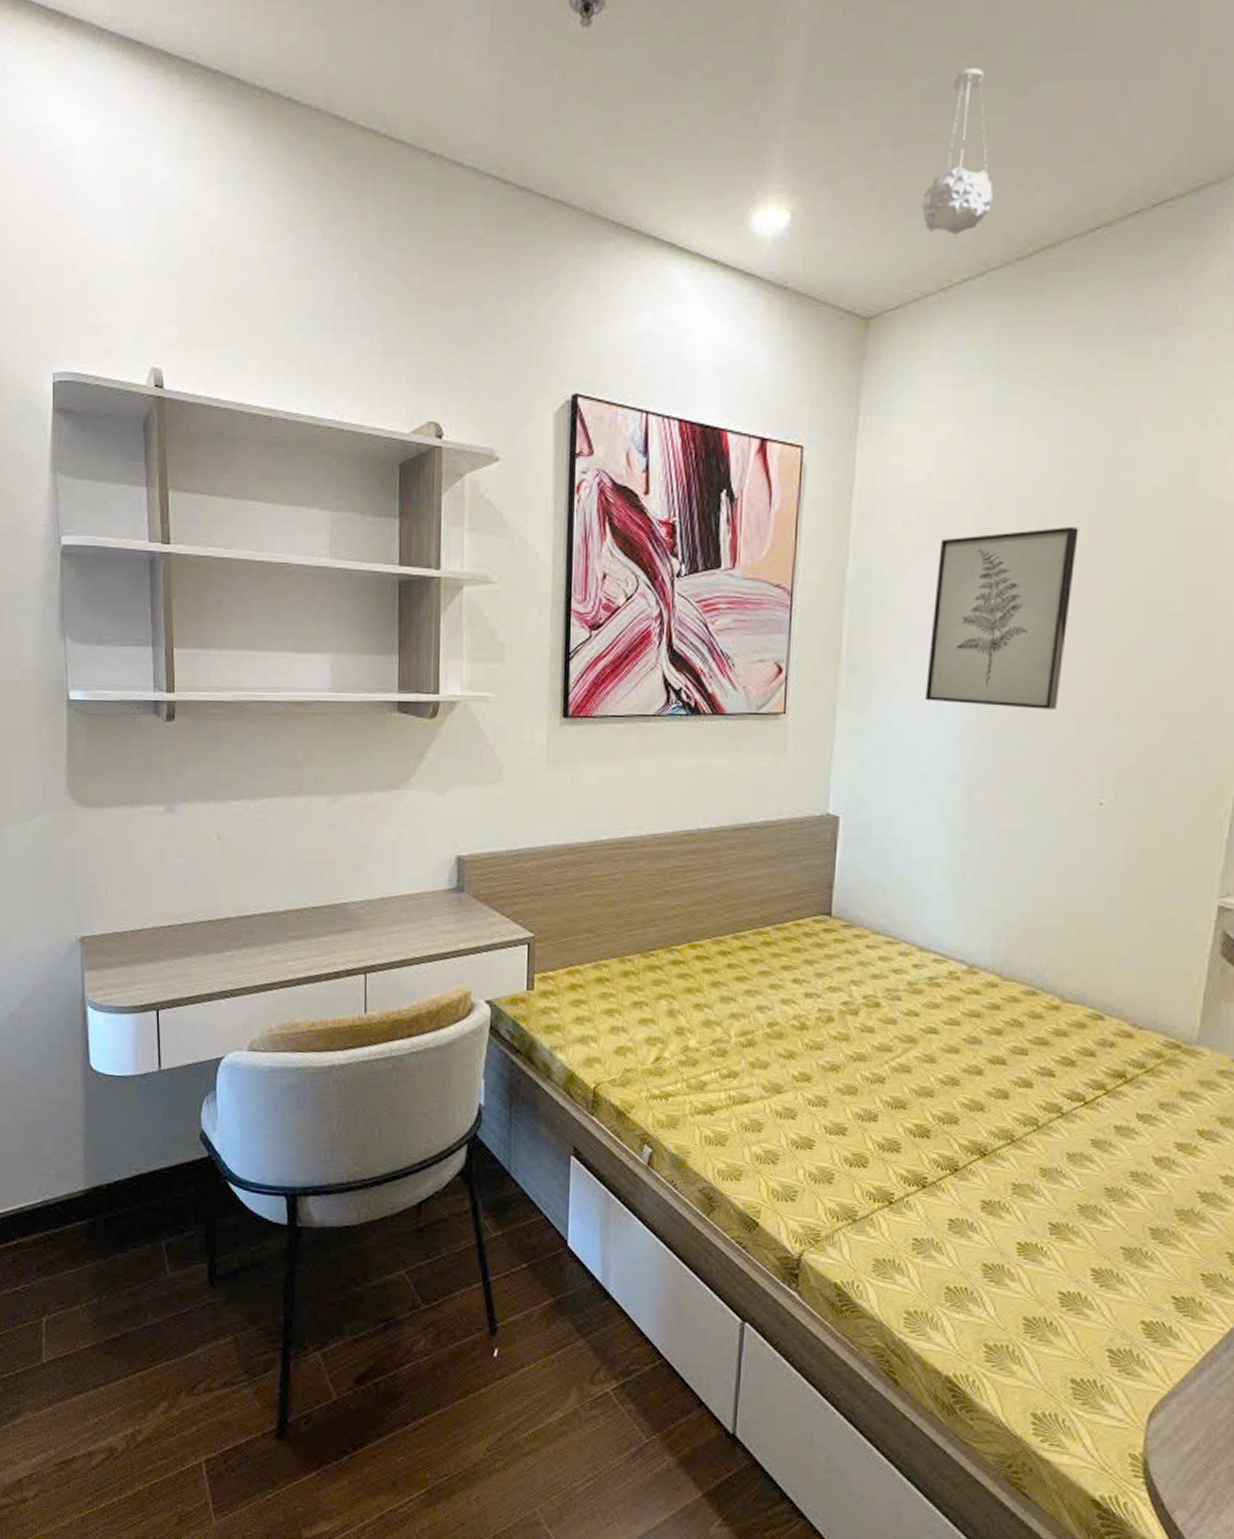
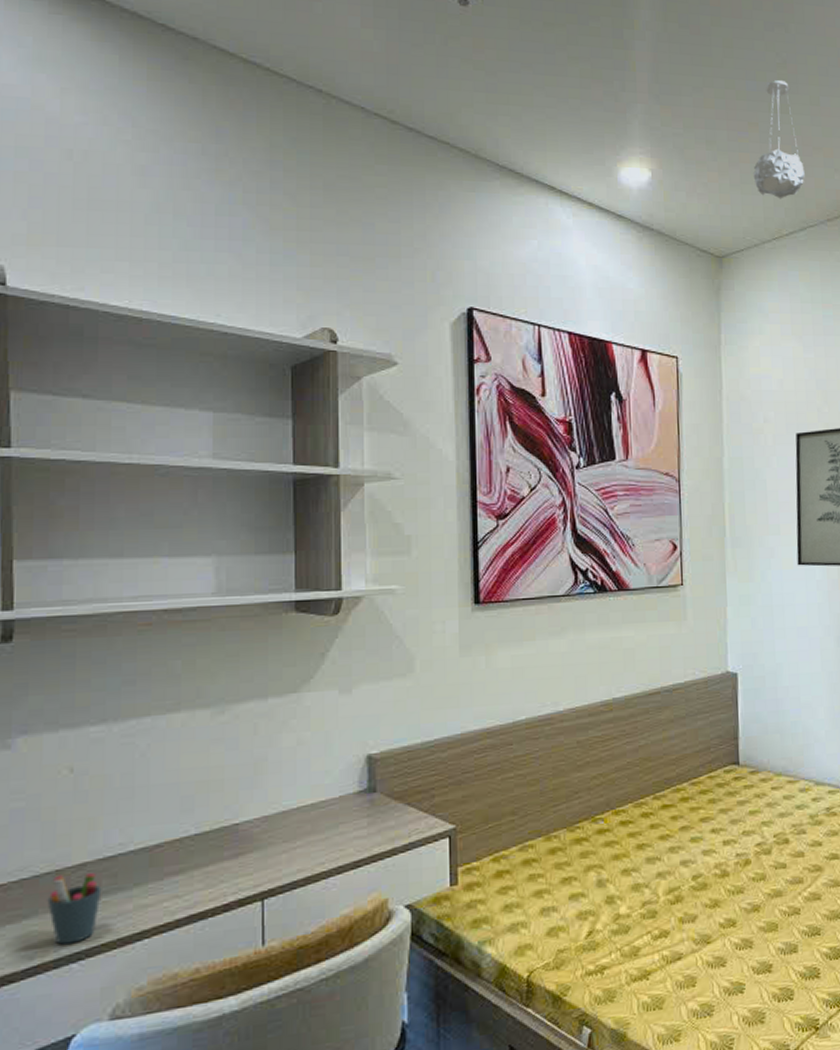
pen holder: none [202,925,242,983] -> present [47,873,102,945]

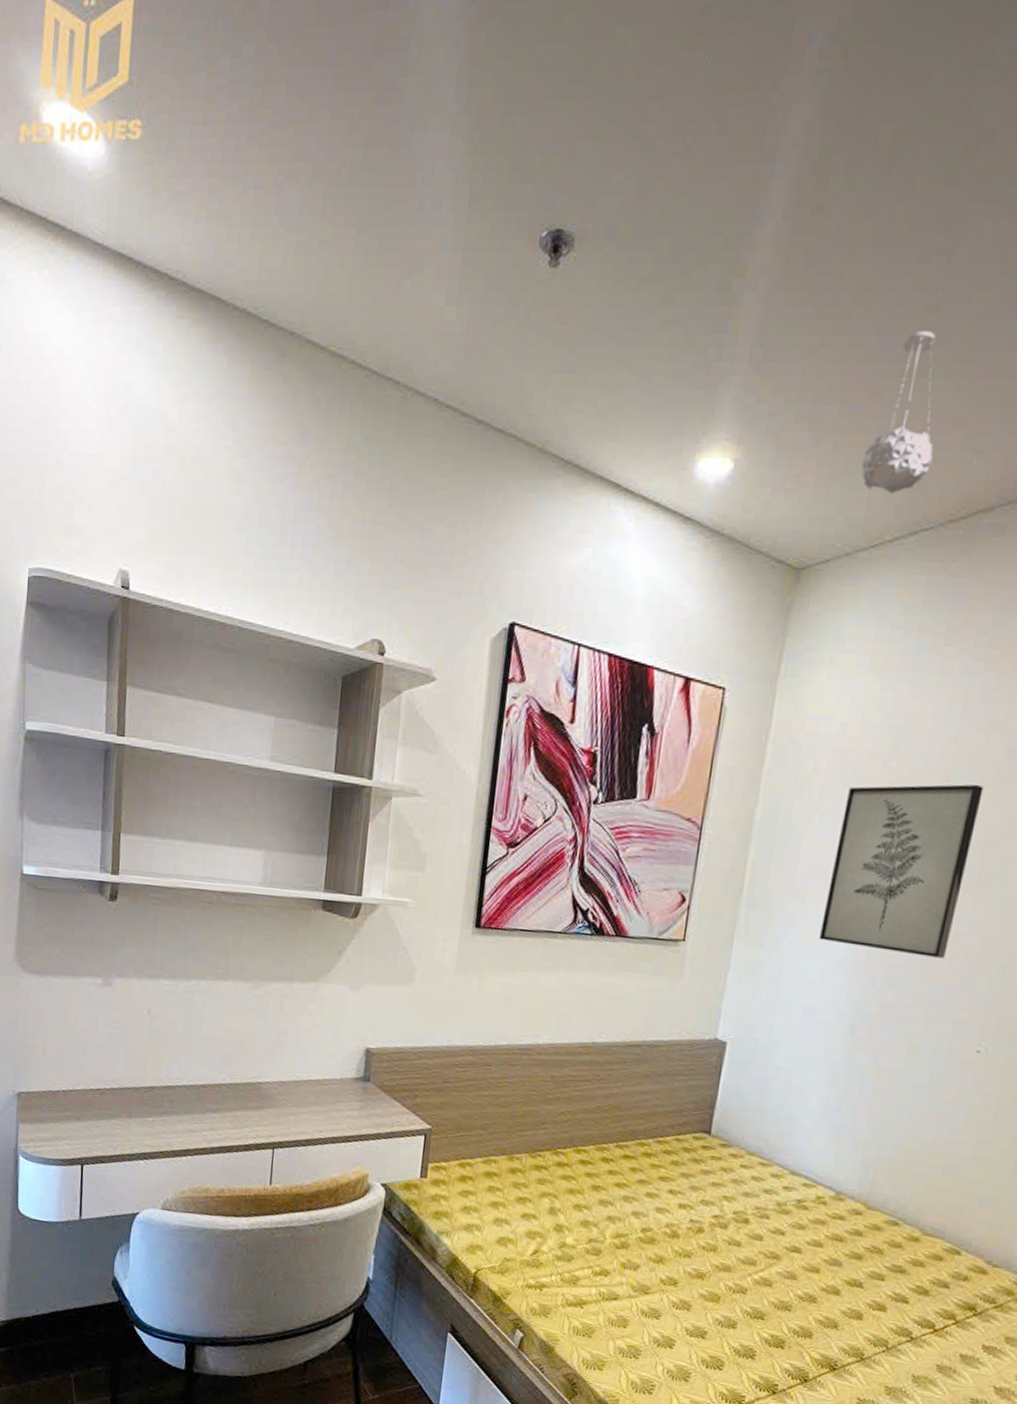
pen holder: present [47,873,102,945] -> none [127,1091,163,1146]

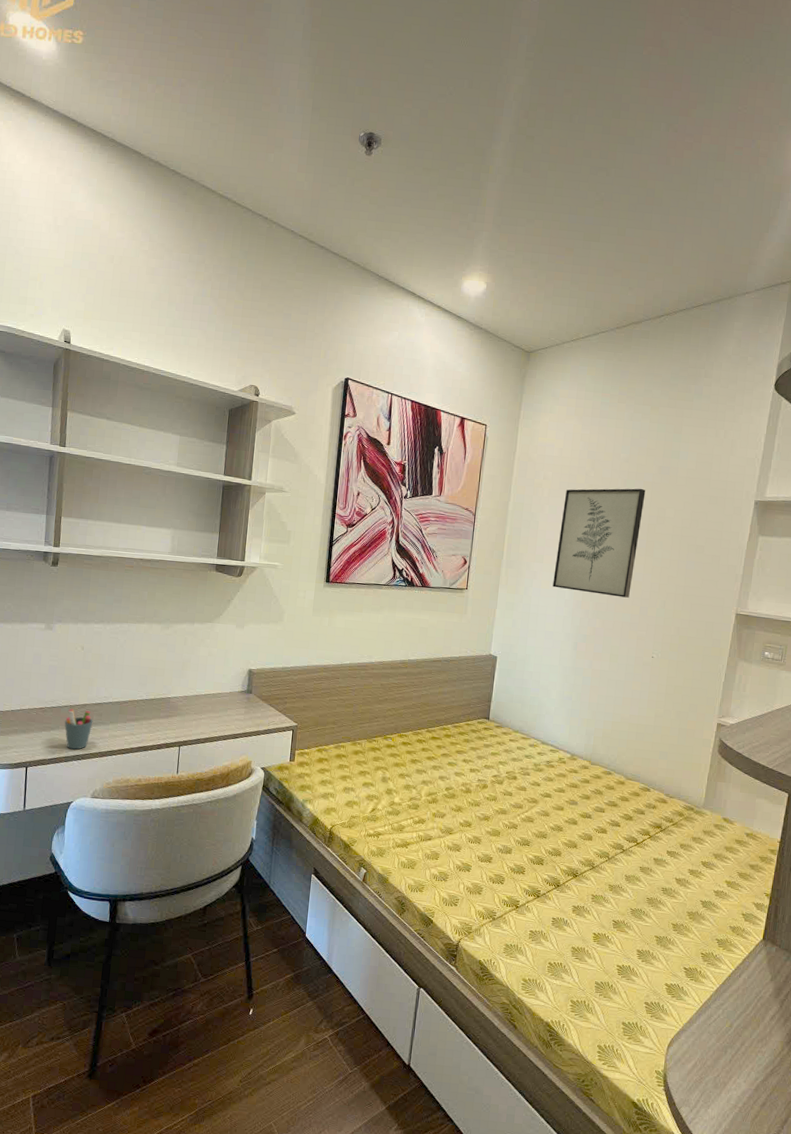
pen holder: none [127,1091,163,1146] -> present [64,708,93,750]
pendant light: present [861,331,937,494] -> none [563,214,605,310]

